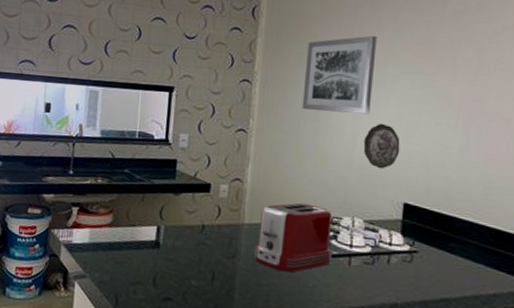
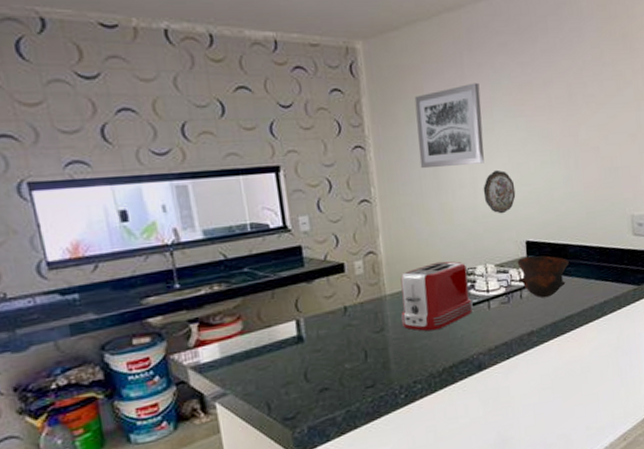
bowl: none [389,220,454,271] -> present [517,255,569,298]

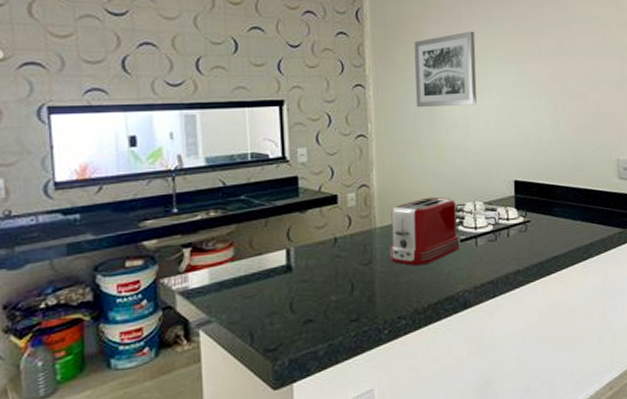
decorative plate: present [483,169,516,214] -> none [474,111,506,154]
bowl: present [517,255,569,298] -> none [505,195,556,237]

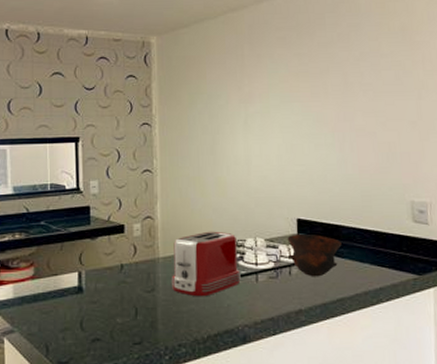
wall art: present [414,31,477,108] -> none [198,71,259,145]
bowl: none [505,195,556,237] -> present [287,233,342,277]

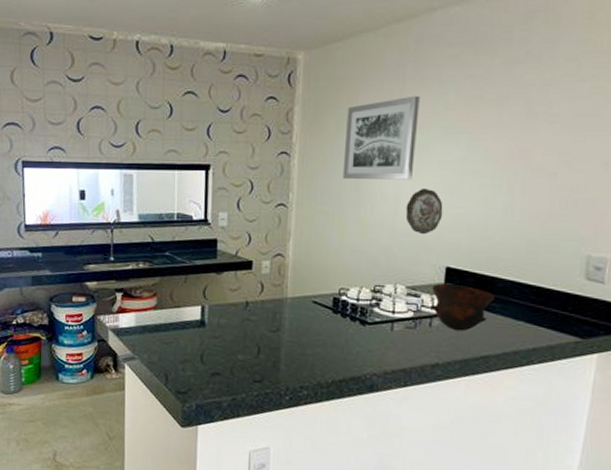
toaster: present [171,231,241,297] -> none [297,273,375,341]
wall art: none [198,71,259,145] -> present [342,95,420,180]
decorative plate: none [256,149,289,191] -> present [405,188,443,235]

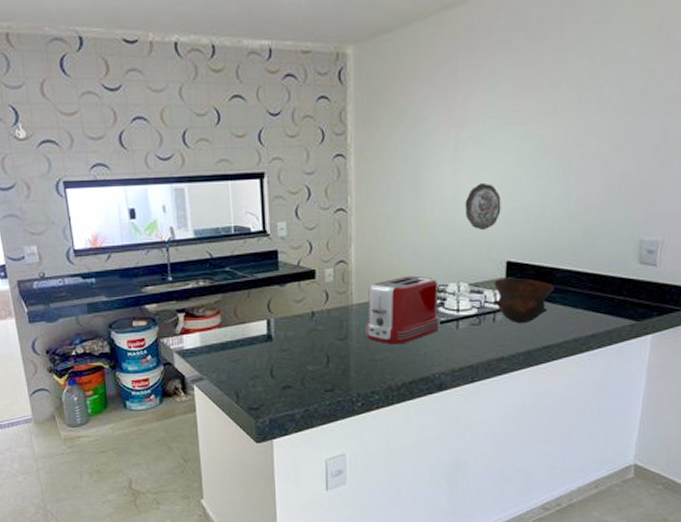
toaster: none [297,273,375,341] -> present [364,275,440,345]
wall art: present [342,95,420,180] -> none [400,87,473,179]

